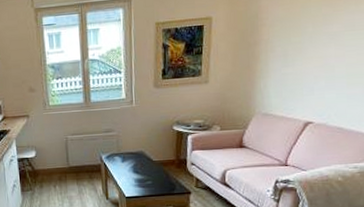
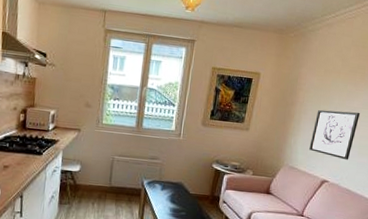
wall art: none [283,37,343,95] -> present [309,109,361,160]

